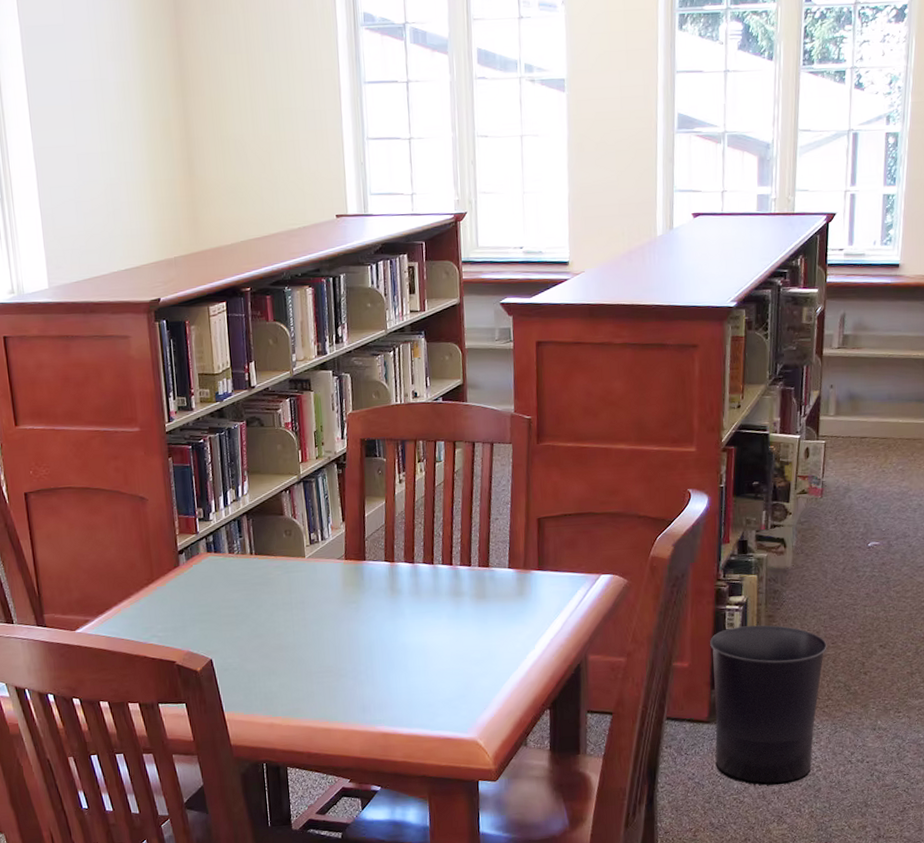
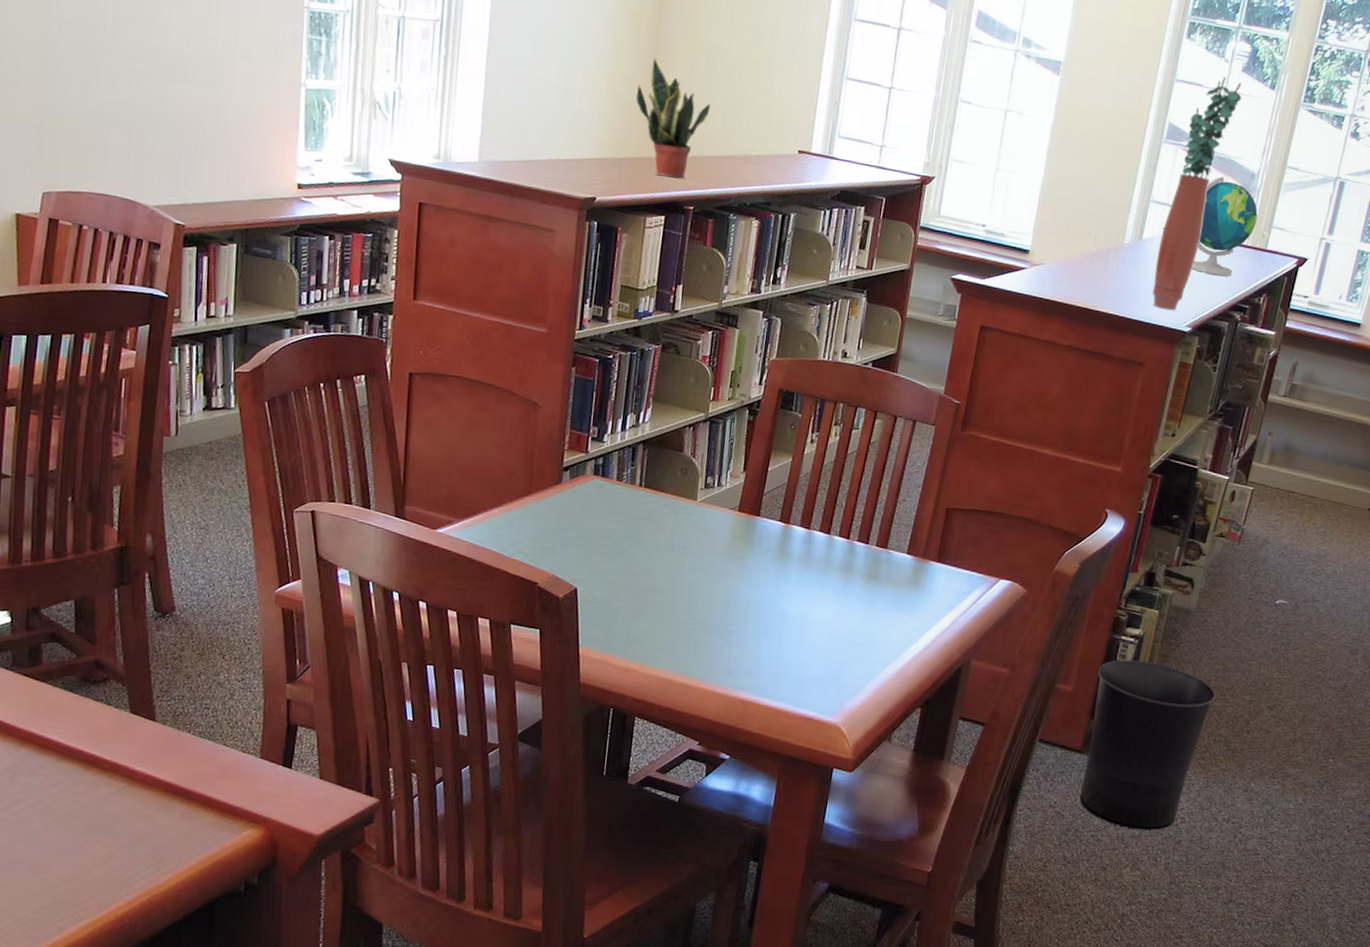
potted plant: none [178,159,248,266] -> present [635,58,711,178]
vase: none [690,58,743,291] -> present [1152,77,1242,311]
globe: none [725,153,780,248] -> present [1191,176,1258,277]

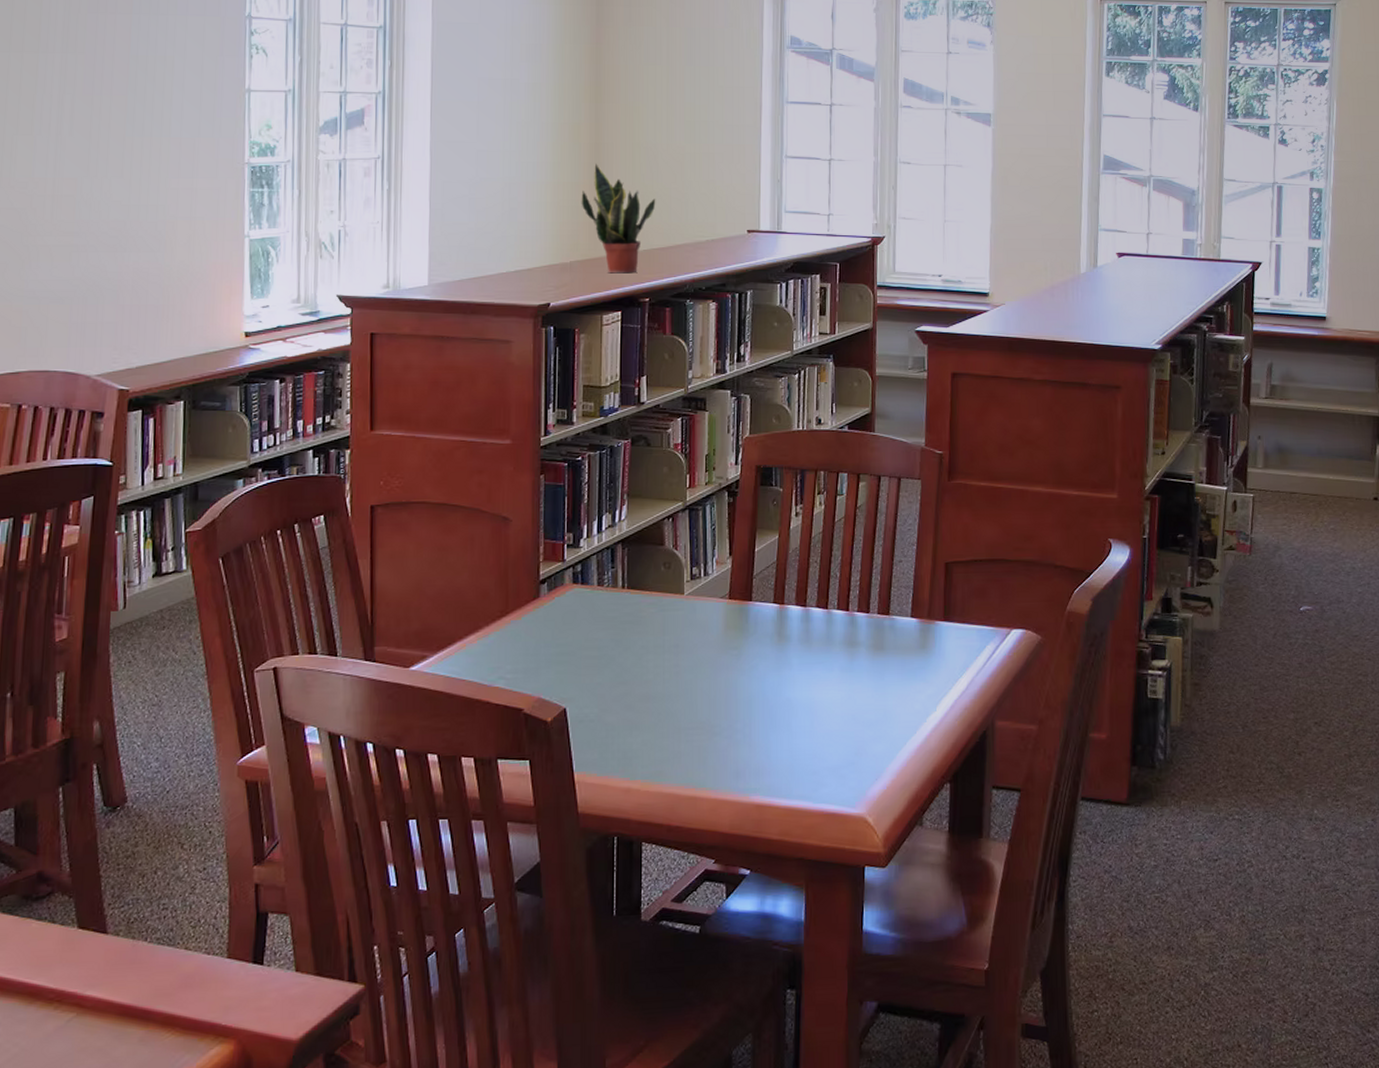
waste bin: present [1079,659,1216,830] -> none [1130,694,1258,883]
vase: present [1152,77,1242,311] -> none [1115,106,1168,331]
globe: present [1191,176,1258,277] -> none [1150,197,1205,291]

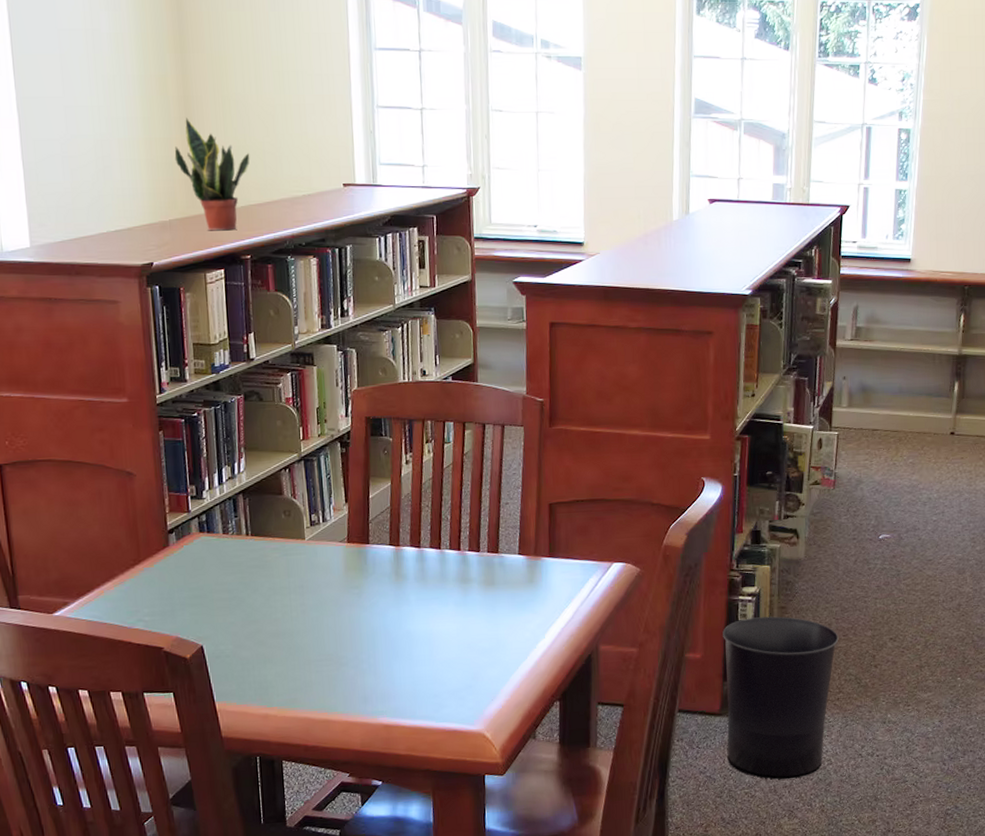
waste bin: none [1130,694,1258,883] -> present [722,616,839,780]

